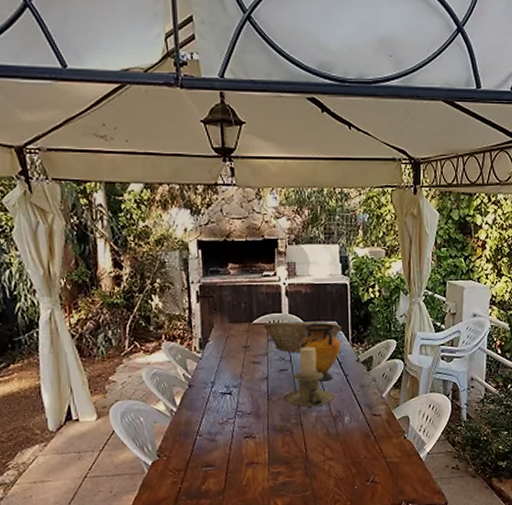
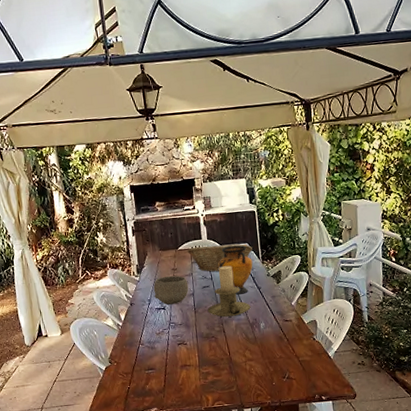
bowl: none [219,355,262,390] -> present [153,275,189,305]

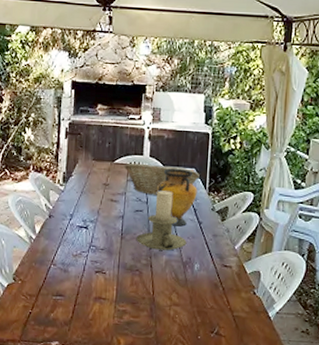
bowl: present [153,275,189,305] -> none [78,191,119,225]

